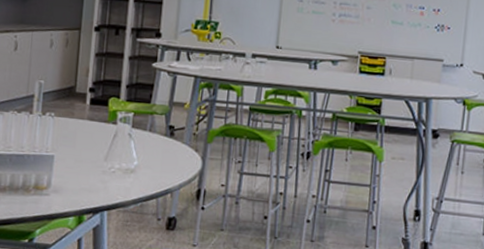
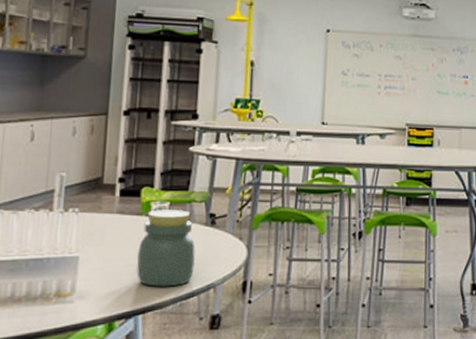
jar: none [103,118,156,189] -> present [137,209,195,287]

